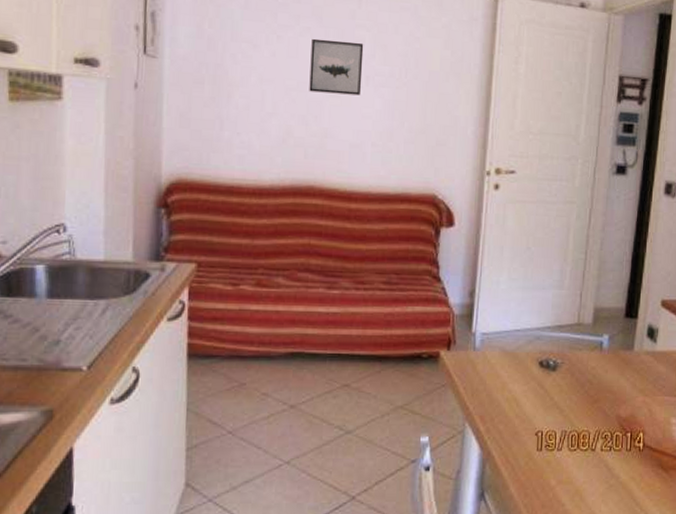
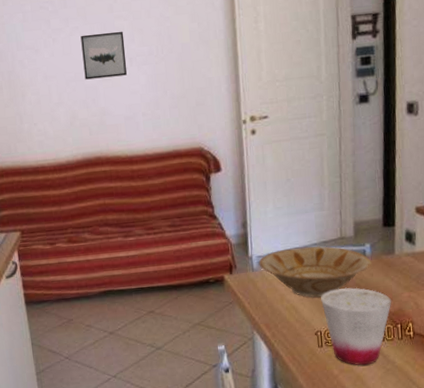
bowl: none [482,328,607,391] -> present [258,245,371,298]
cup: none [547,382,625,478] -> present [321,287,392,366]

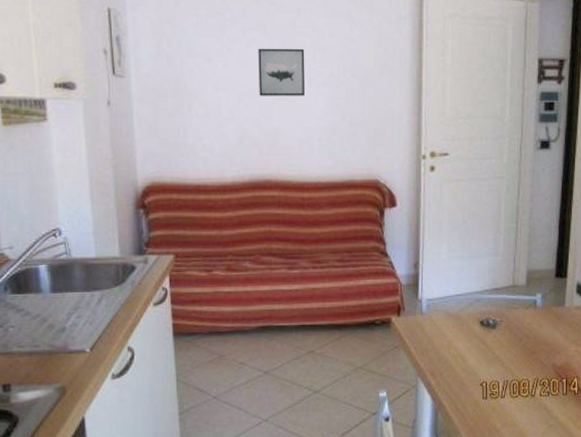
bowl: present [258,245,371,298] -> none [428,292,541,347]
cup: present [321,287,392,366] -> none [489,337,559,420]

